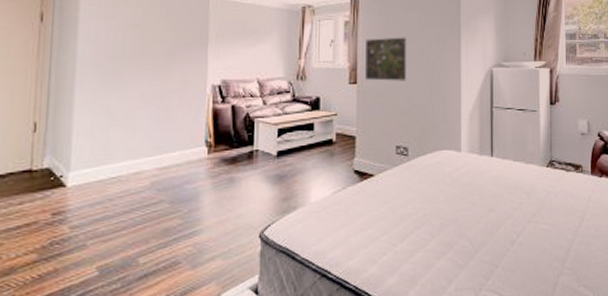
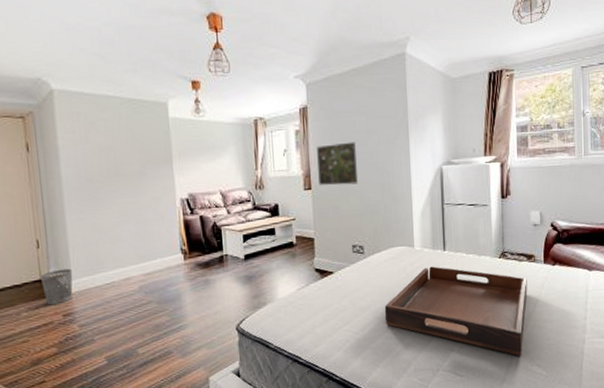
wastebasket: none [31,158,73,201] -> present [41,268,73,306]
serving tray: none [426,173,575,276] -> present [384,266,528,357]

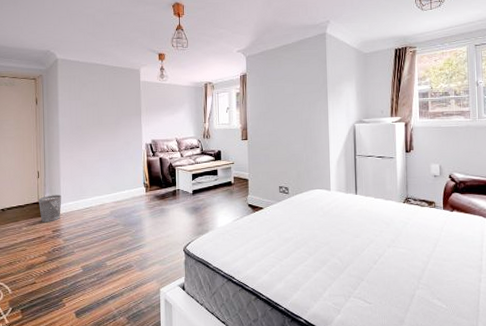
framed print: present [317,141,358,186] -> none [253,102,285,137]
serving tray: present [384,266,528,357] -> none [304,207,429,290]

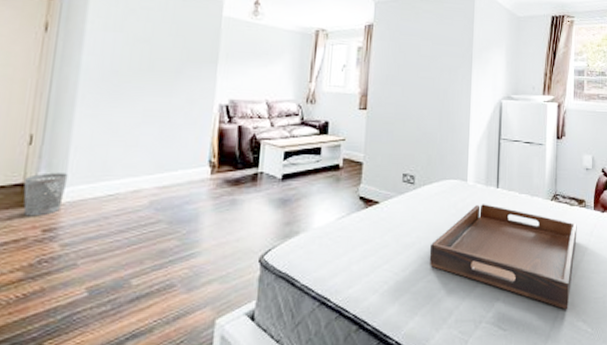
serving tray: none [304,207,429,290] -> present [429,204,577,310]

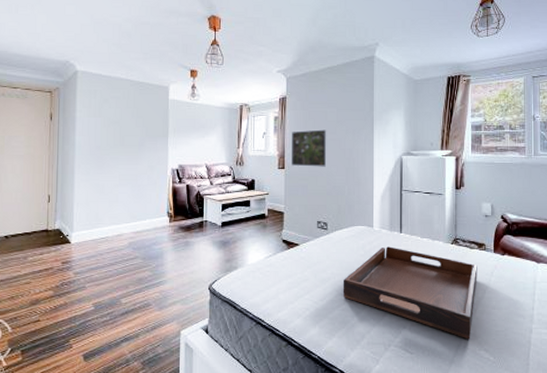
wastebasket: present [23,172,68,217] -> none [48,222,75,253]
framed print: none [375,65,418,109] -> present [292,129,326,167]

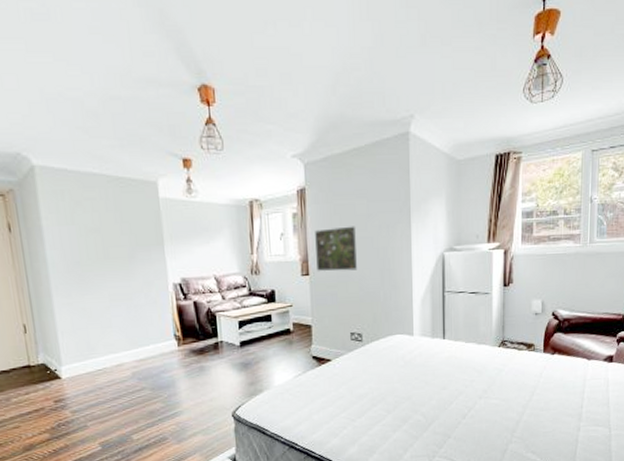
serving tray: present [342,246,477,340] -> none [382,354,526,444]

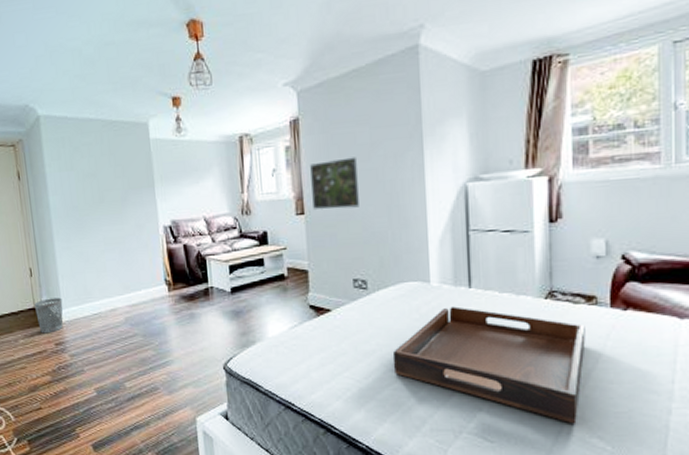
wastebasket: none [29,354,63,391] -> present [34,297,63,334]
serving tray: none [382,354,526,444] -> present [392,306,586,424]

